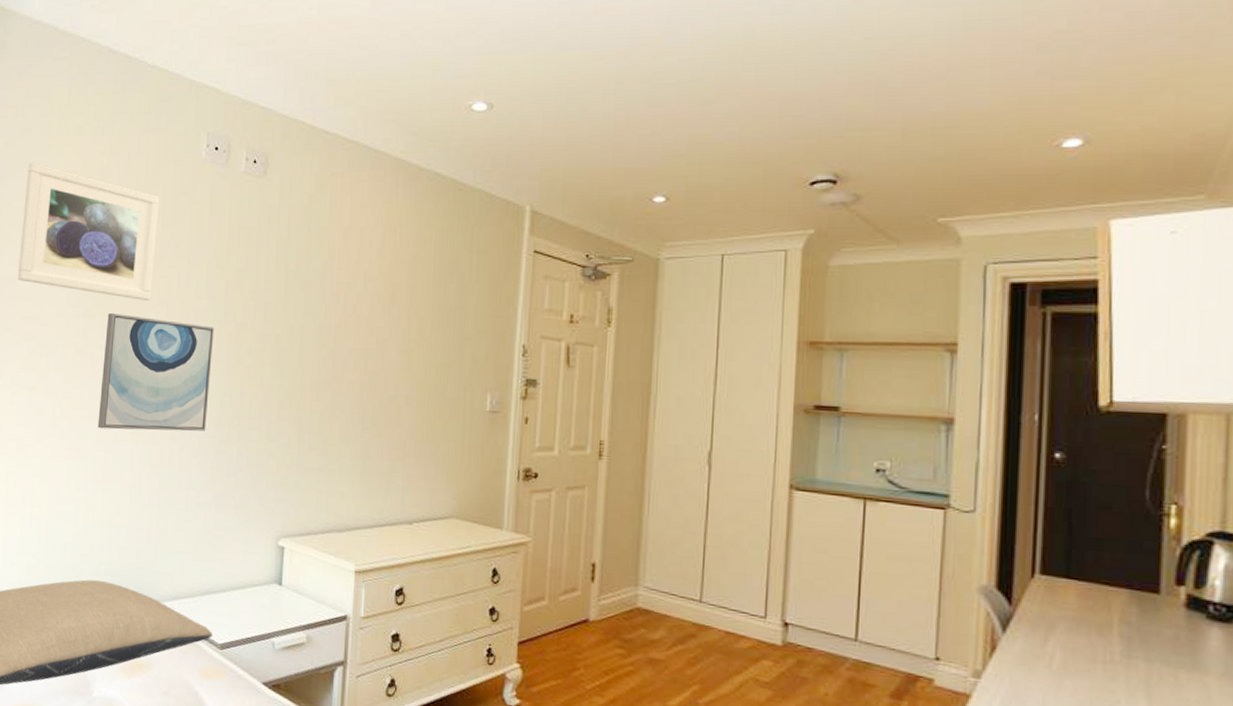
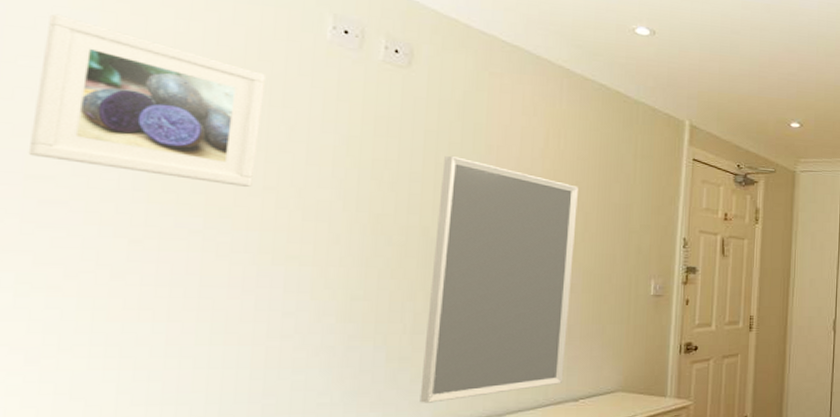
wall art: present [97,312,215,432] -> none [168,198,343,331]
home mirror: none [273,262,413,512] -> present [420,155,578,403]

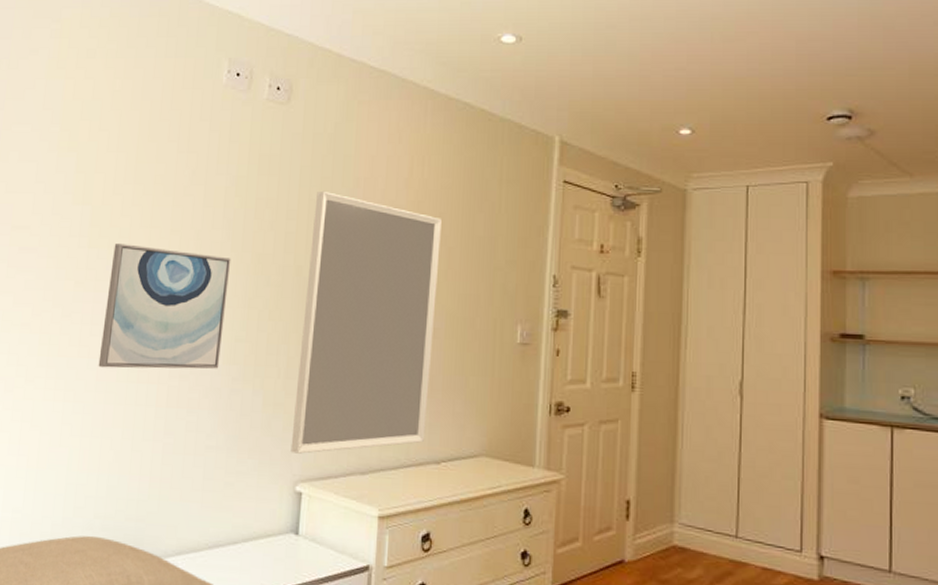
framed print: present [28,14,265,187] -> none [14,85,175,230]
wall art: none [168,198,343,331] -> present [98,242,231,369]

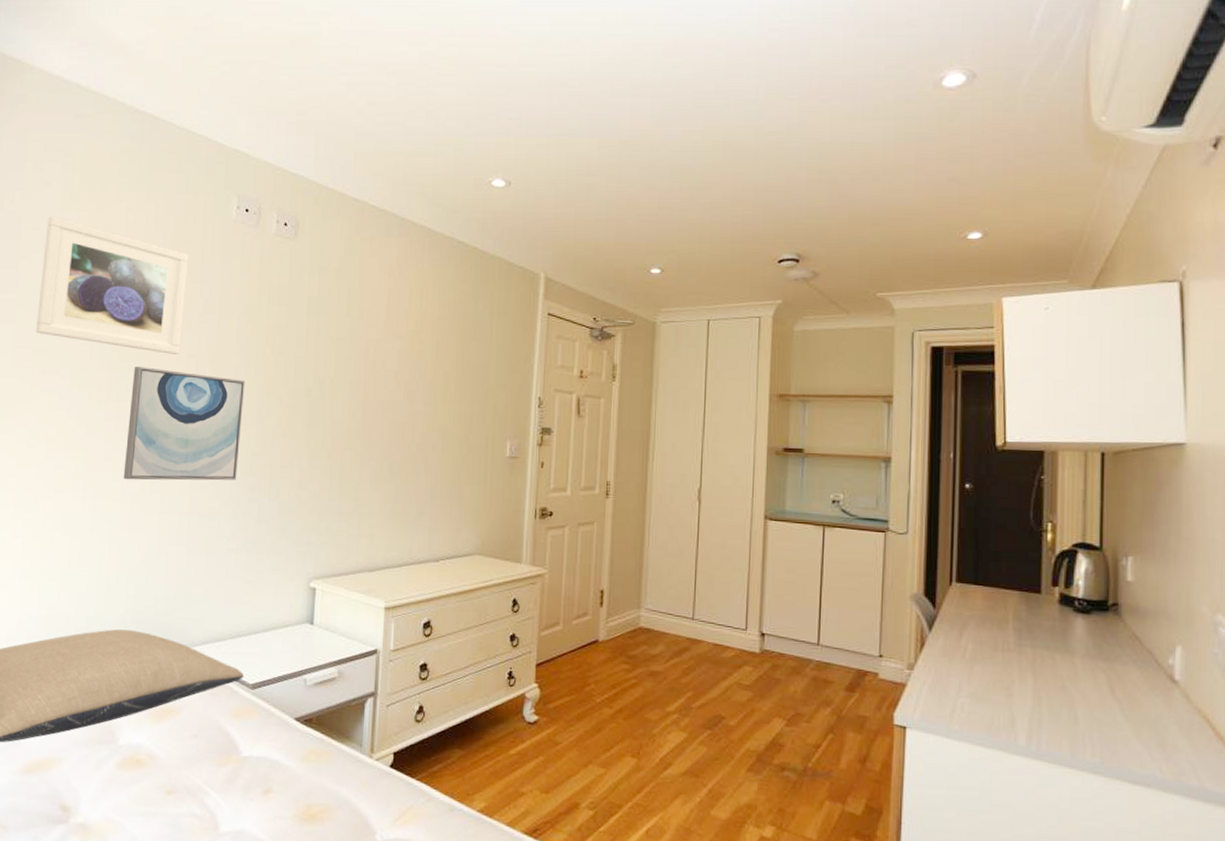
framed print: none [14,85,175,230] -> present [35,216,188,354]
home mirror: present [290,190,442,454] -> none [305,319,439,555]

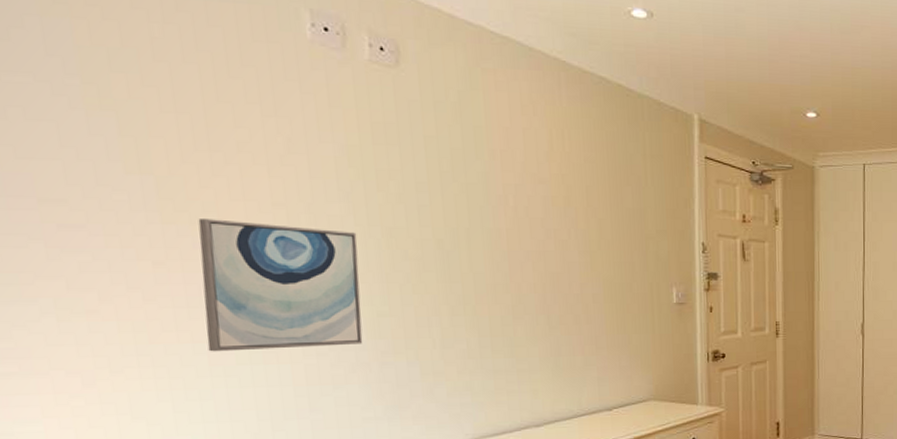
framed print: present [35,216,188,354] -> none [21,22,261,203]

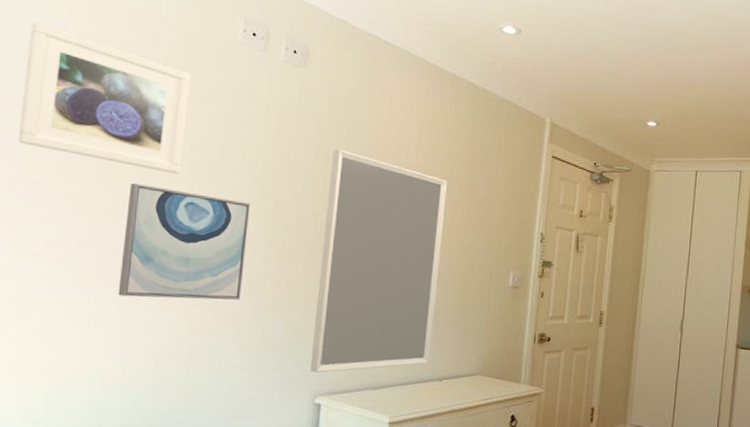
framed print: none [21,22,261,203] -> present [17,22,190,174]
home mirror: none [448,162,595,416] -> present [310,149,447,373]

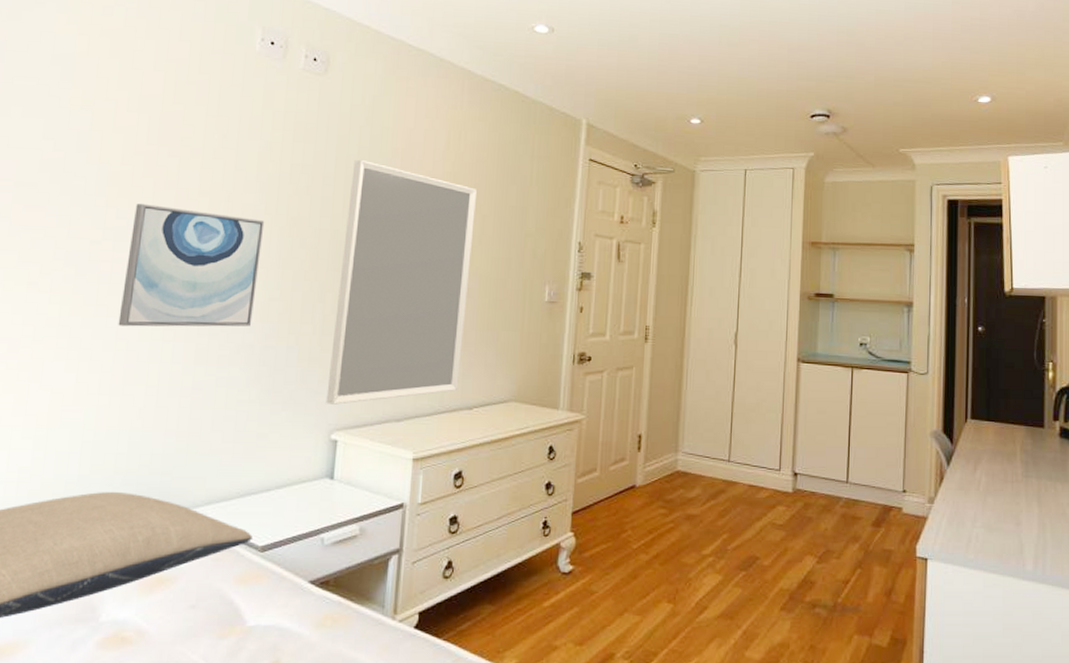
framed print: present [17,22,190,174] -> none [18,38,204,192]

